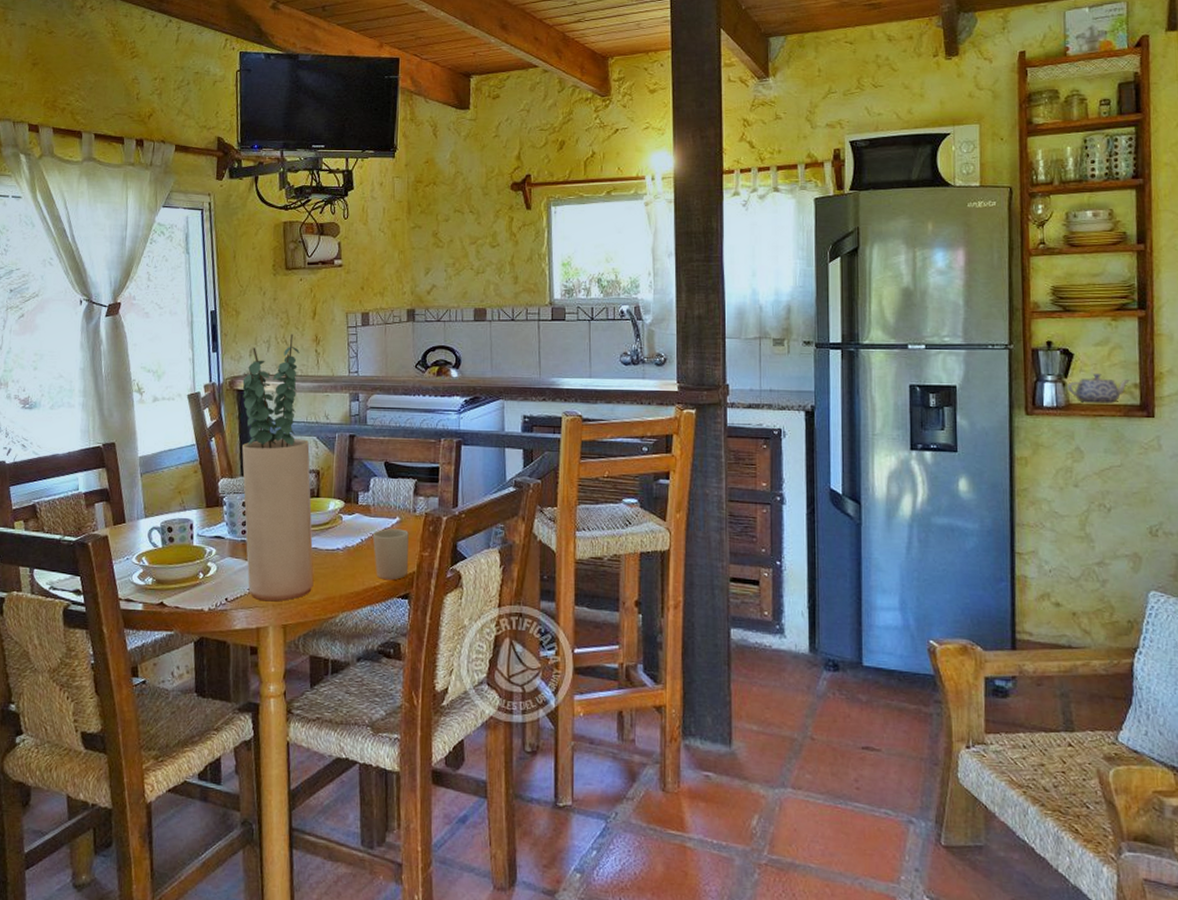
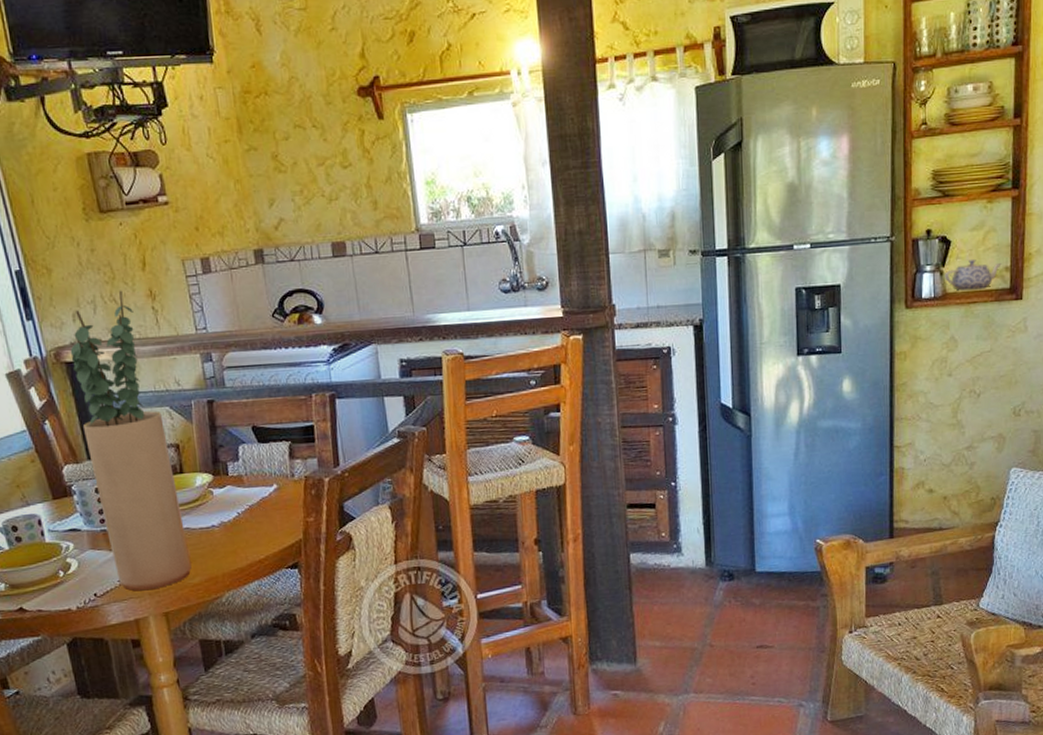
mug: present [372,528,409,580] -> none [249,496,295,552]

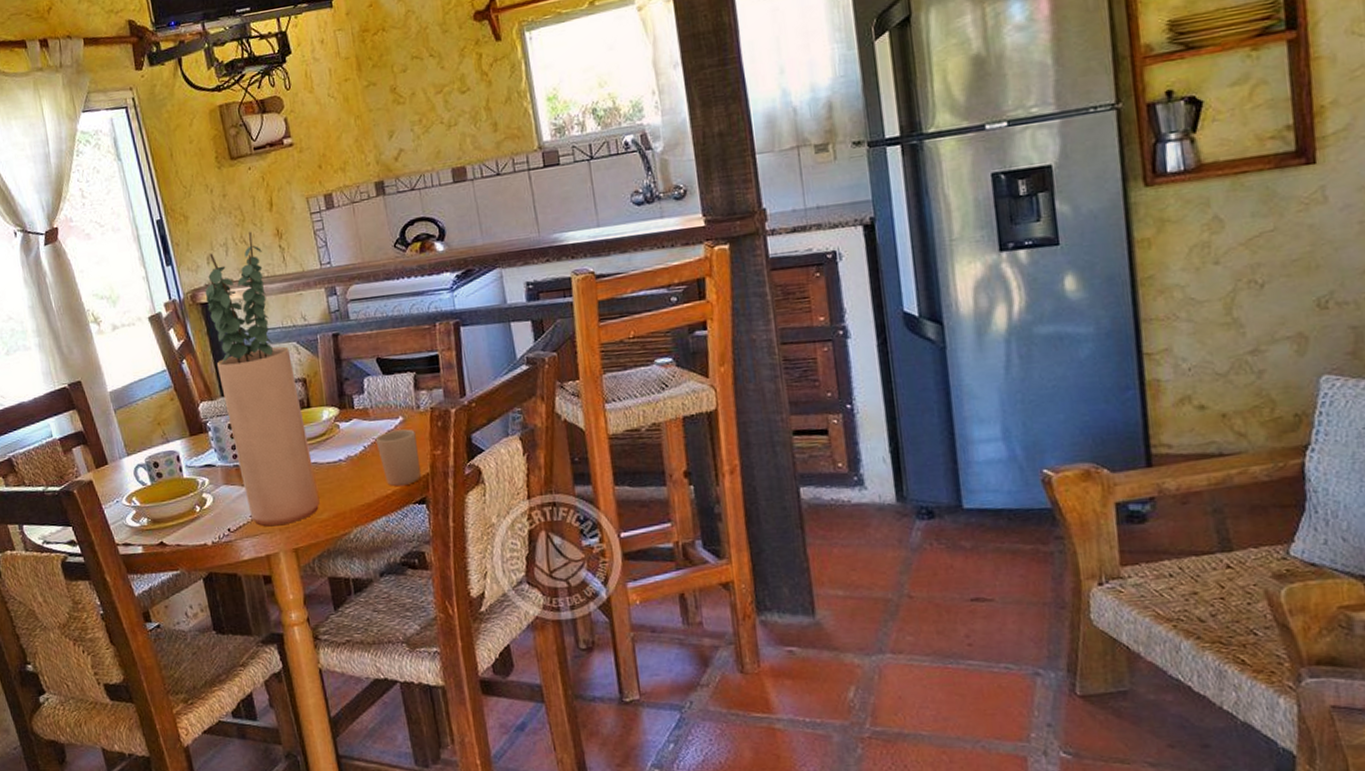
mug: none [249,496,295,552] -> present [375,429,422,486]
teapot: present [945,260,1002,292] -> none [1197,120,1280,161]

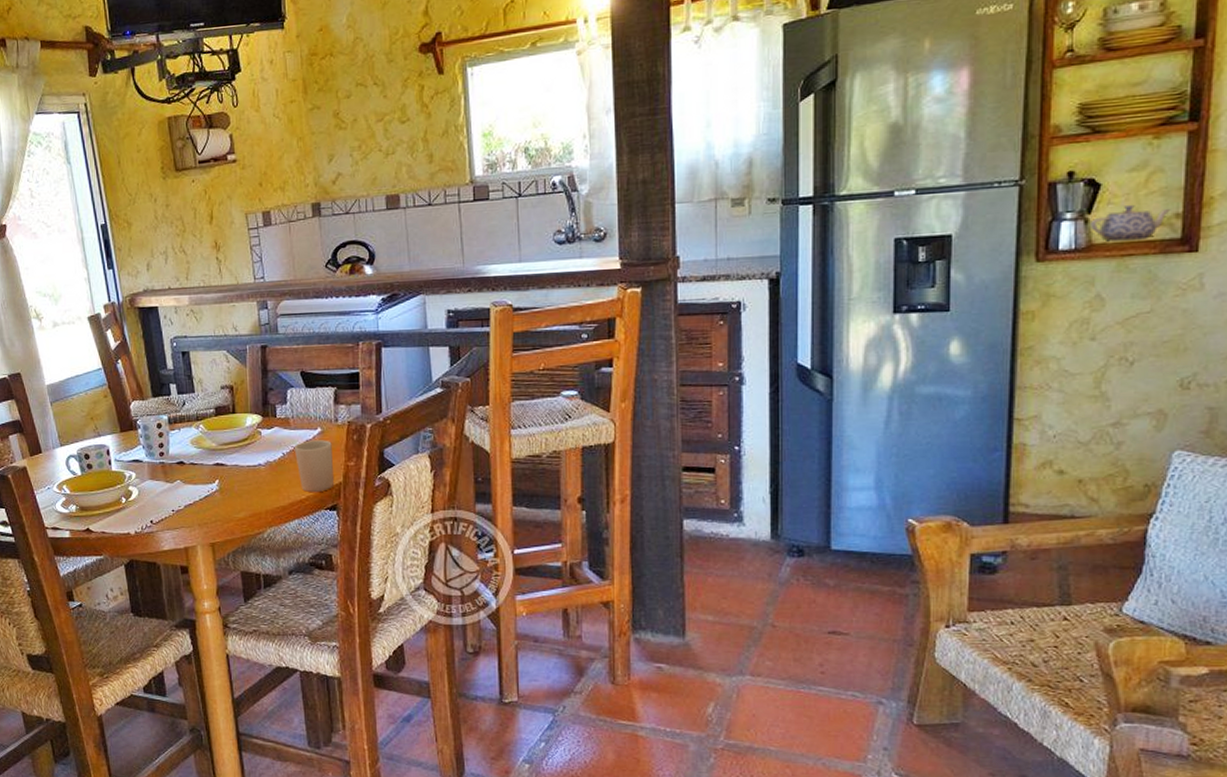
vase: present [204,231,320,527] -> none [143,242,238,521]
teapot: none [1197,120,1280,161] -> present [1091,205,1171,243]

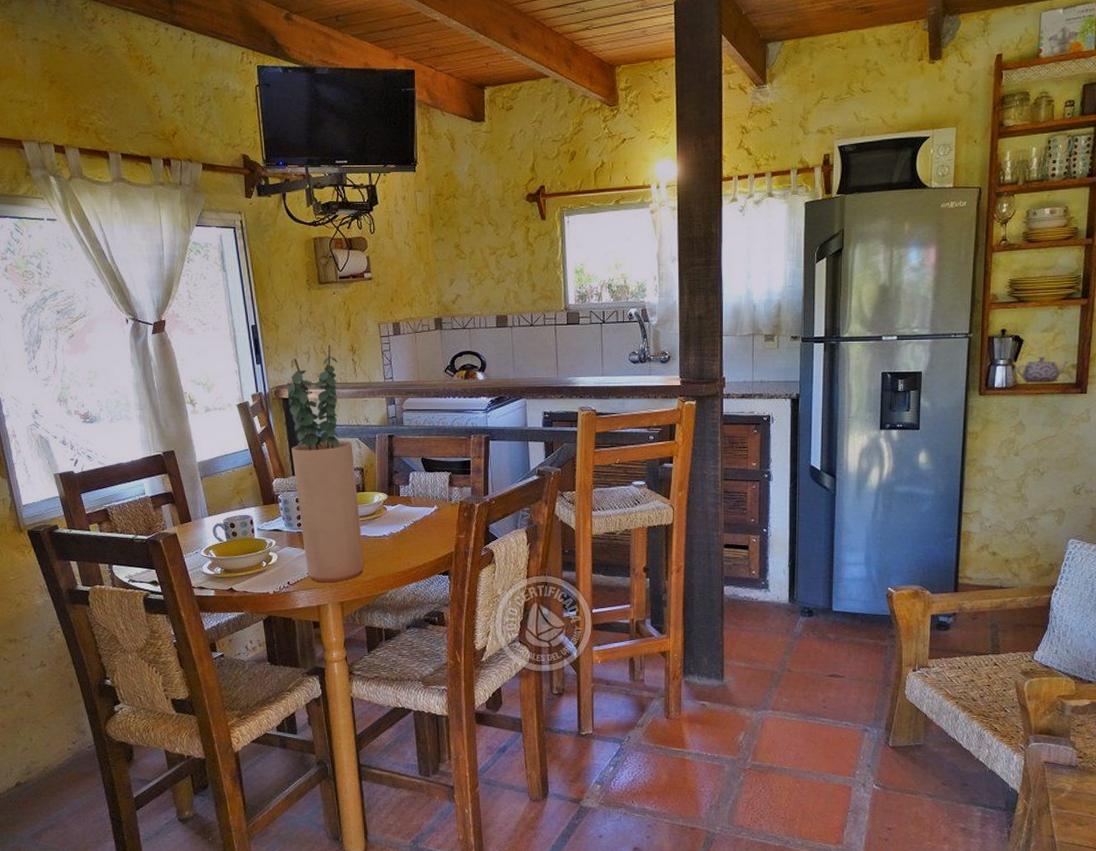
vase: none [143,242,238,521] -> present [287,344,365,583]
mug: present [294,440,335,492] -> none [414,516,448,559]

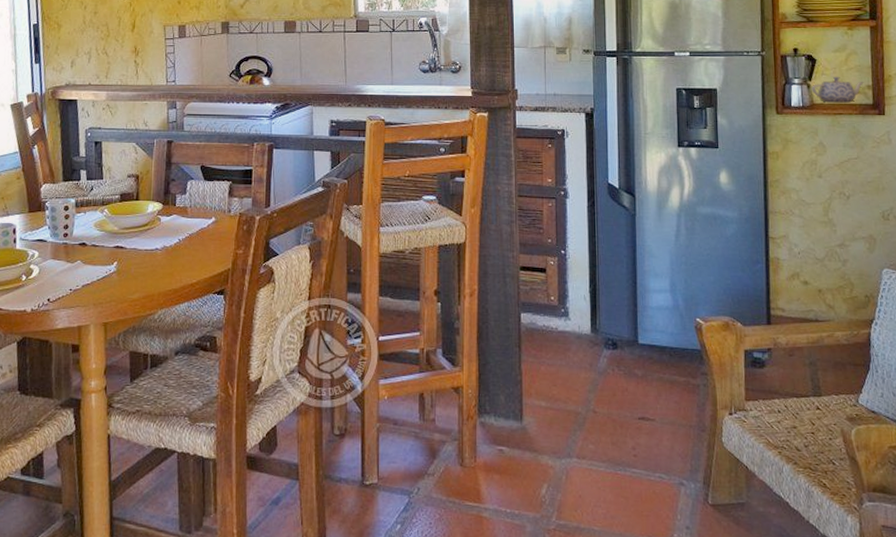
vase: present [287,344,365,583] -> none [63,45,134,301]

